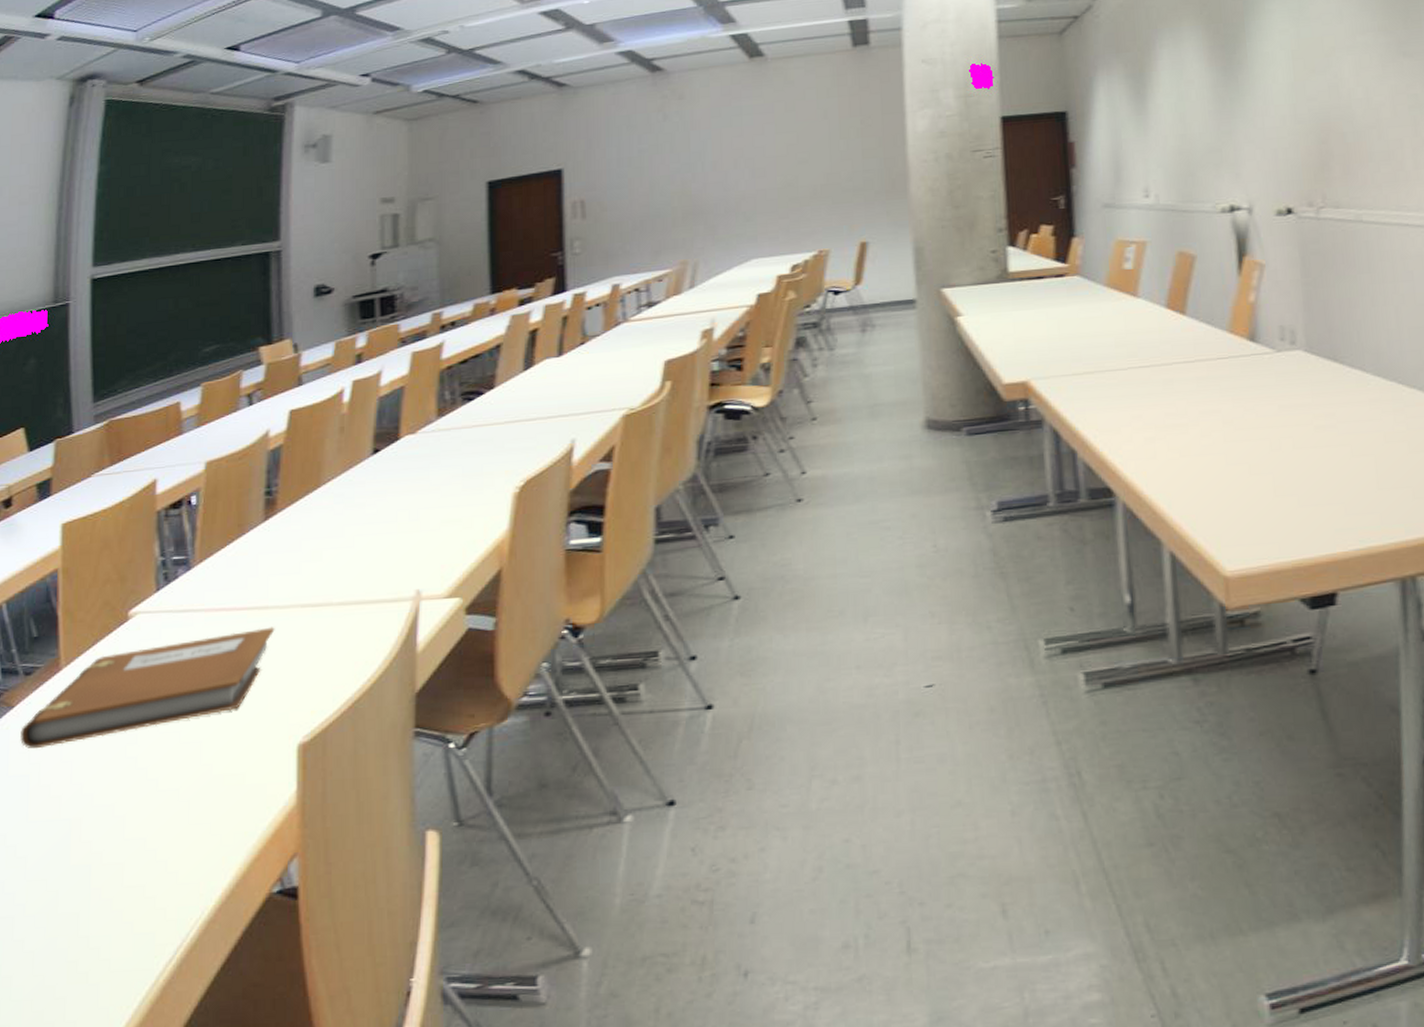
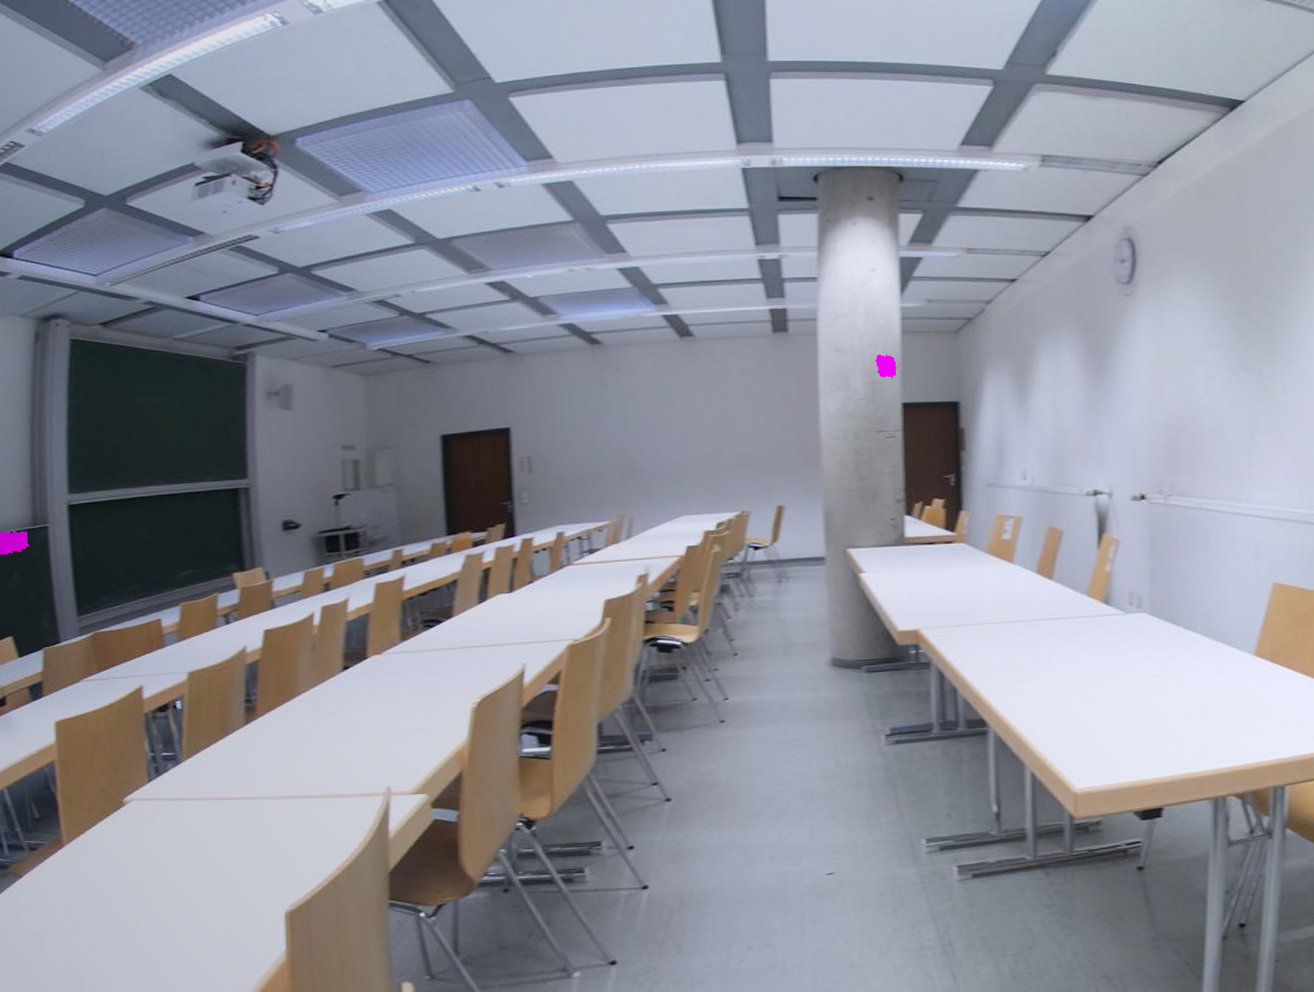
notebook: present [20,627,275,749] -> none [30,815,260,912]

